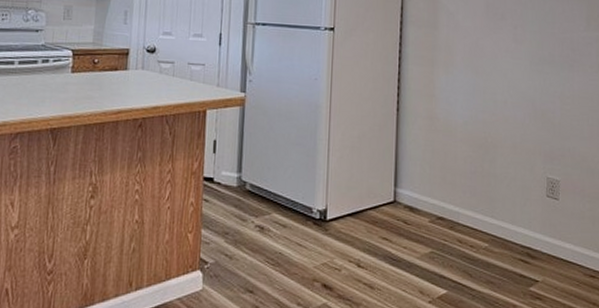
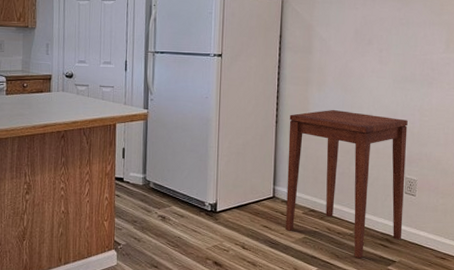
side table: none [409,95,547,278] -> present [285,109,408,259]

